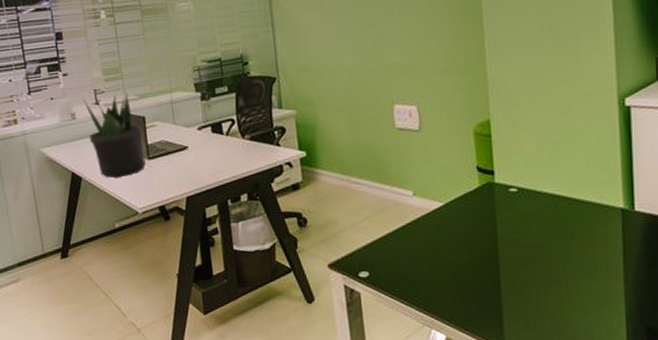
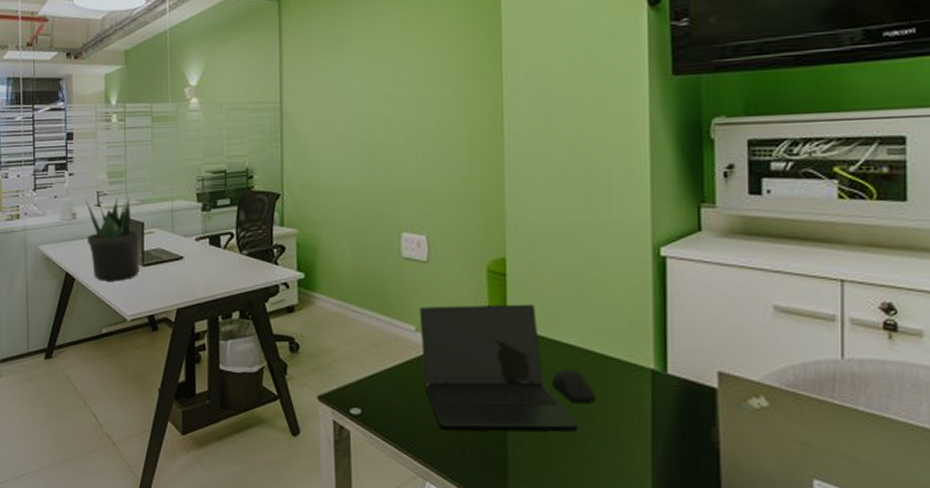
laptop: none [415,160,561,282] -> present [419,304,578,432]
computer mouse: none [536,215,575,245] -> present [551,369,596,403]

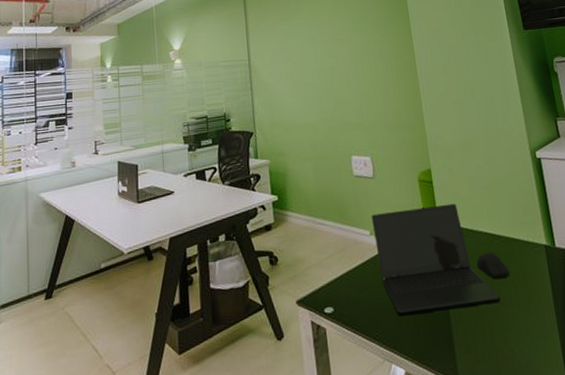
planter: present [85,198,140,281] -> none [84,145,135,220]

